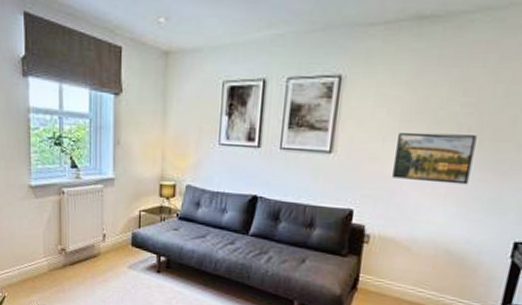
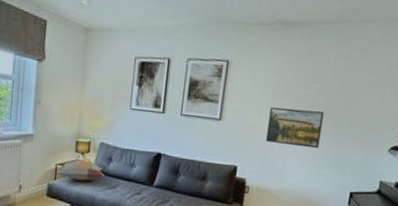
decorative pillow: none [139,205,194,229] -> present [55,159,107,181]

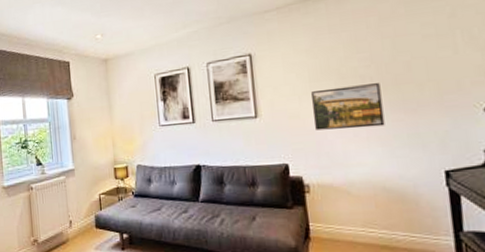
decorative pillow: present [55,159,107,181] -> none [100,185,148,207]

